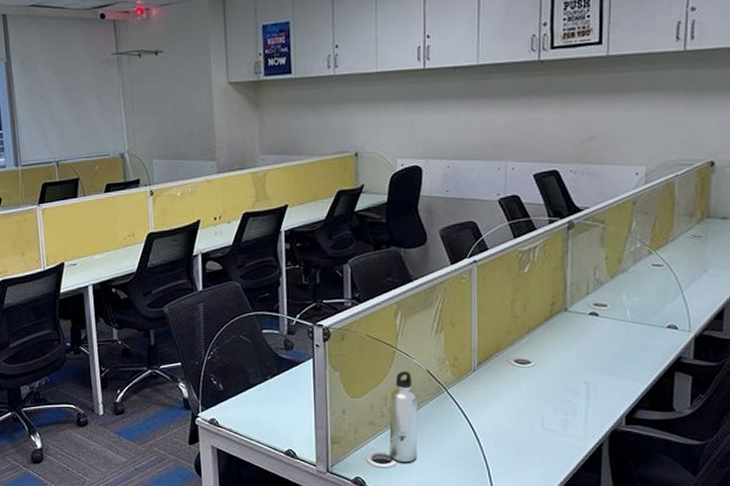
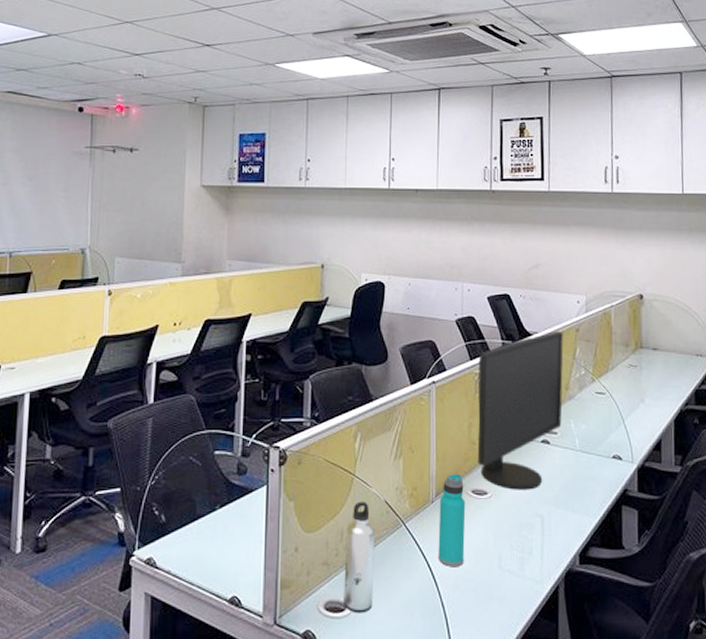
water bottle: none [480,345,508,427] -> present [438,474,466,567]
computer monitor: none [521,205,618,359] -> present [477,331,564,490]

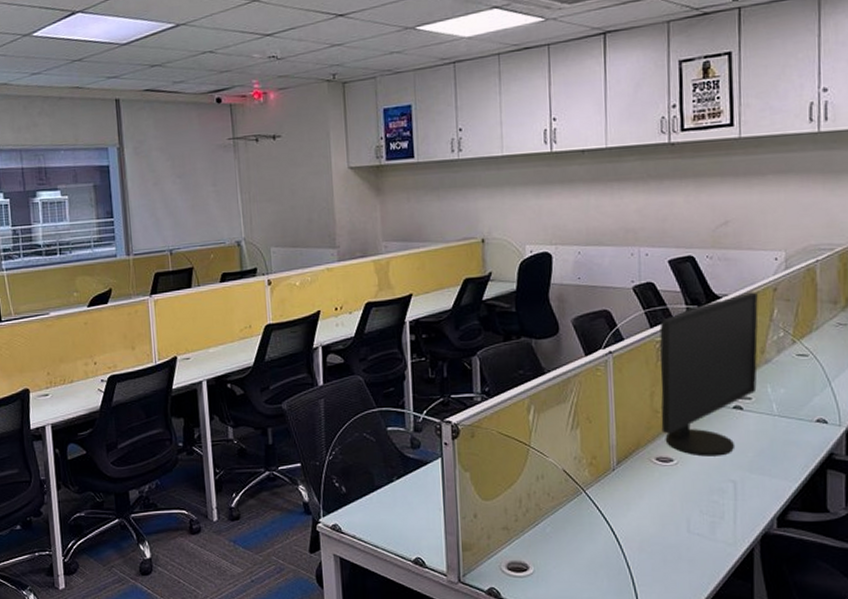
water bottle: present [344,501,374,614] -> none [524,471,556,573]
water bottle: present [438,474,466,567] -> none [621,442,650,531]

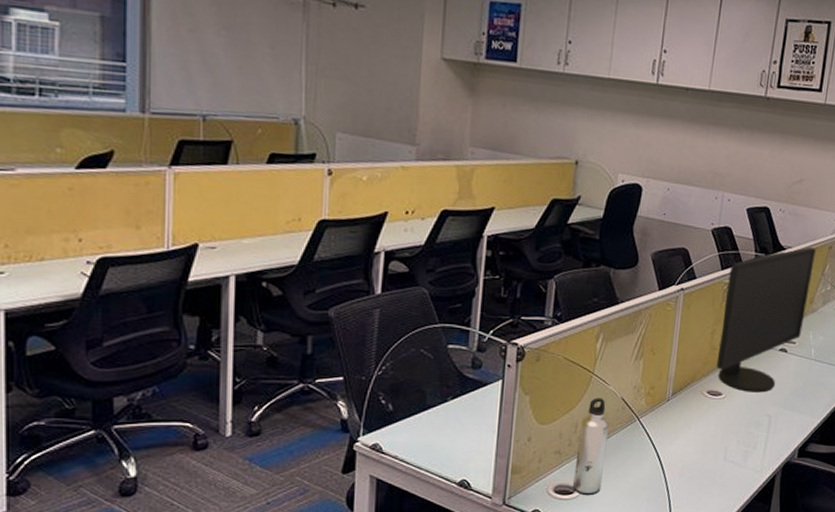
water bottle: none [524,471,556,573] -> present [573,398,609,496]

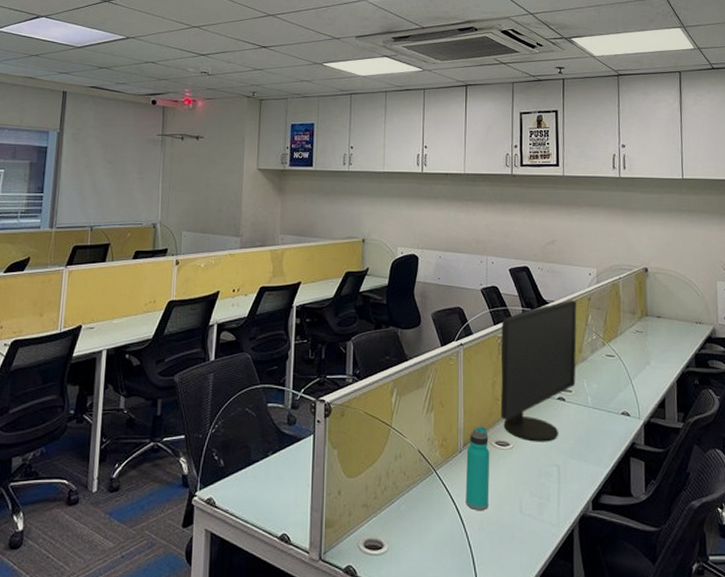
water bottle: present [573,398,609,496] -> none [381,450,408,551]
water bottle: none [668,376,701,458] -> present [465,427,490,511]

